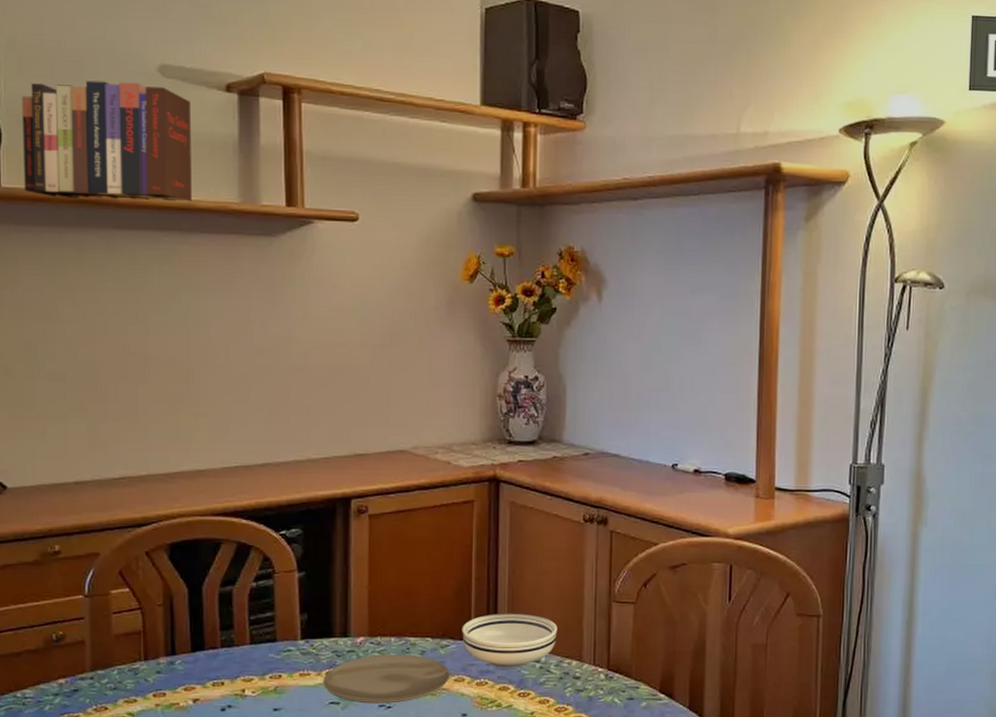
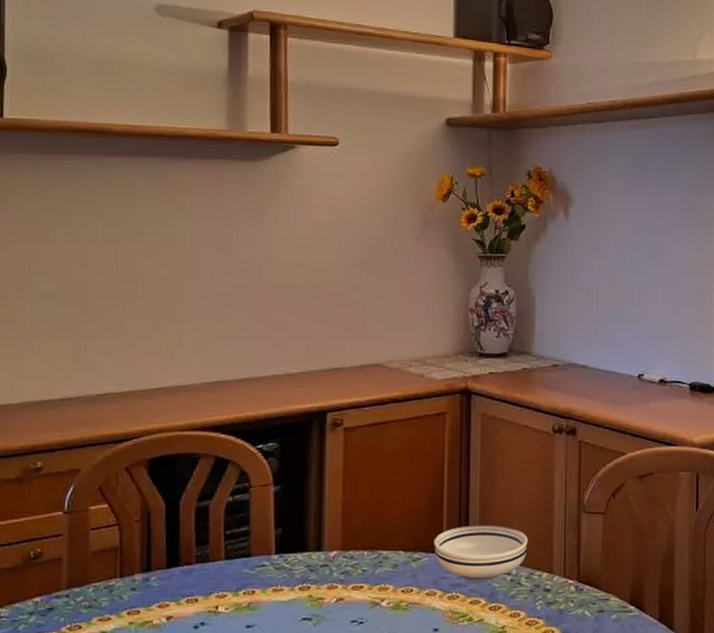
books: present [22,80,193,202] -> none [25,20,185,130]
plate: present [323,654,450,704] -> none [296,568,422,619]

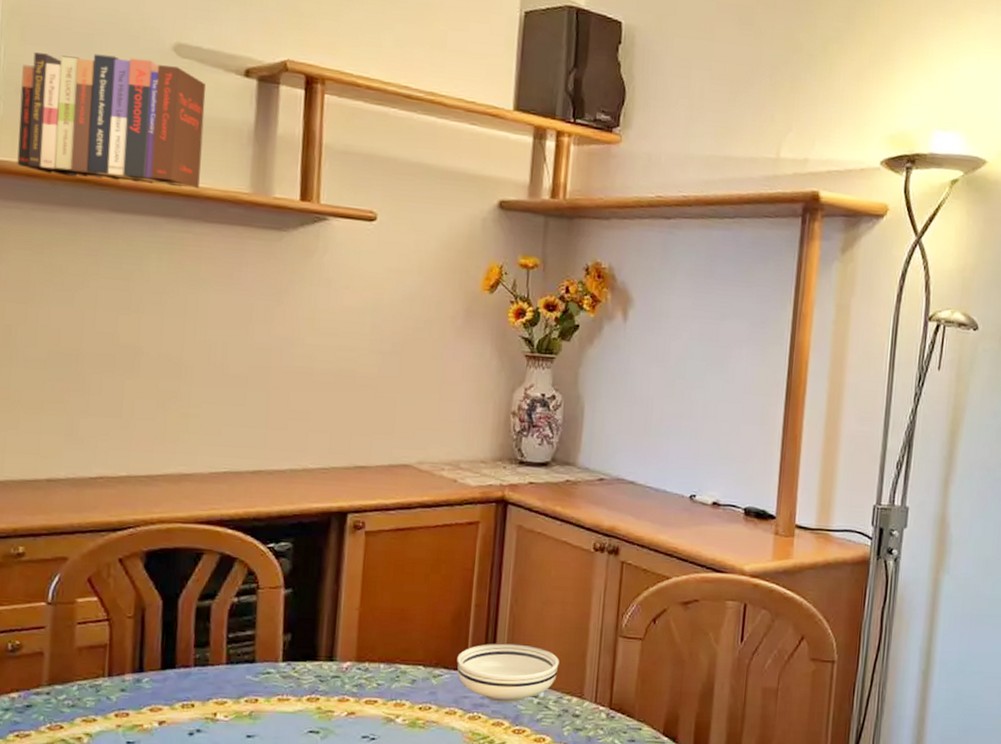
books: none [25,20,185,130] -> present [17,52,206,189]

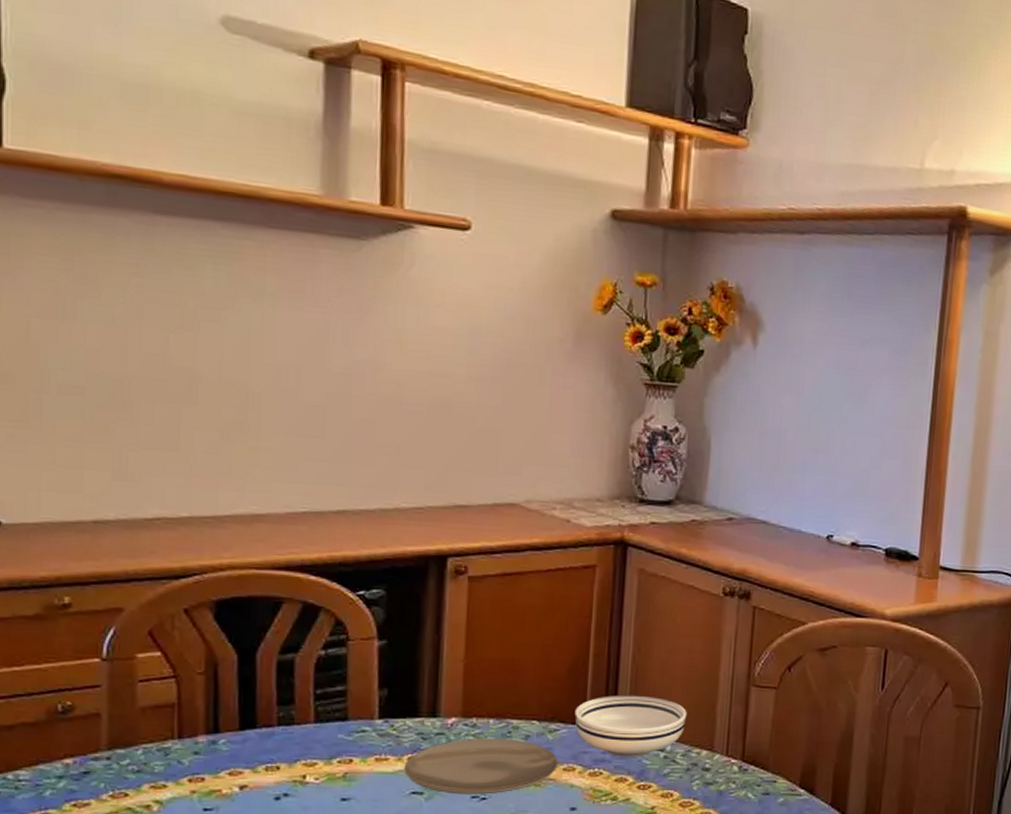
books: present [17,52,206,189] -> none [34,21,263,189]
plate: none [303,681,442,735] -> present [404,738,559,795]

